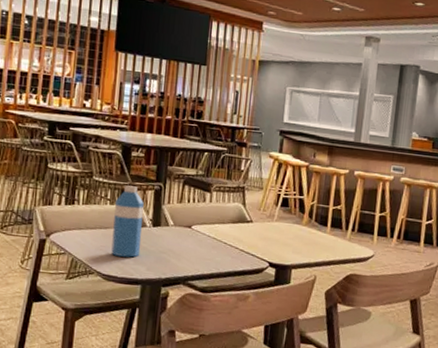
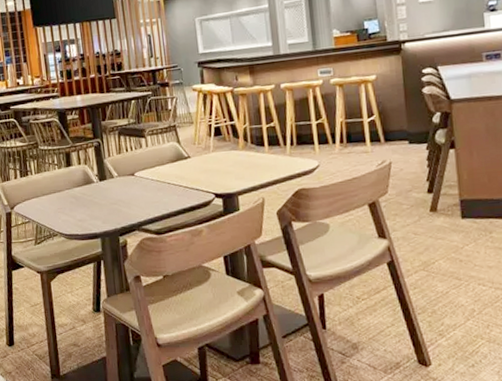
water bottle: present [111,185,144,258] -> none [62,147,94,215]

